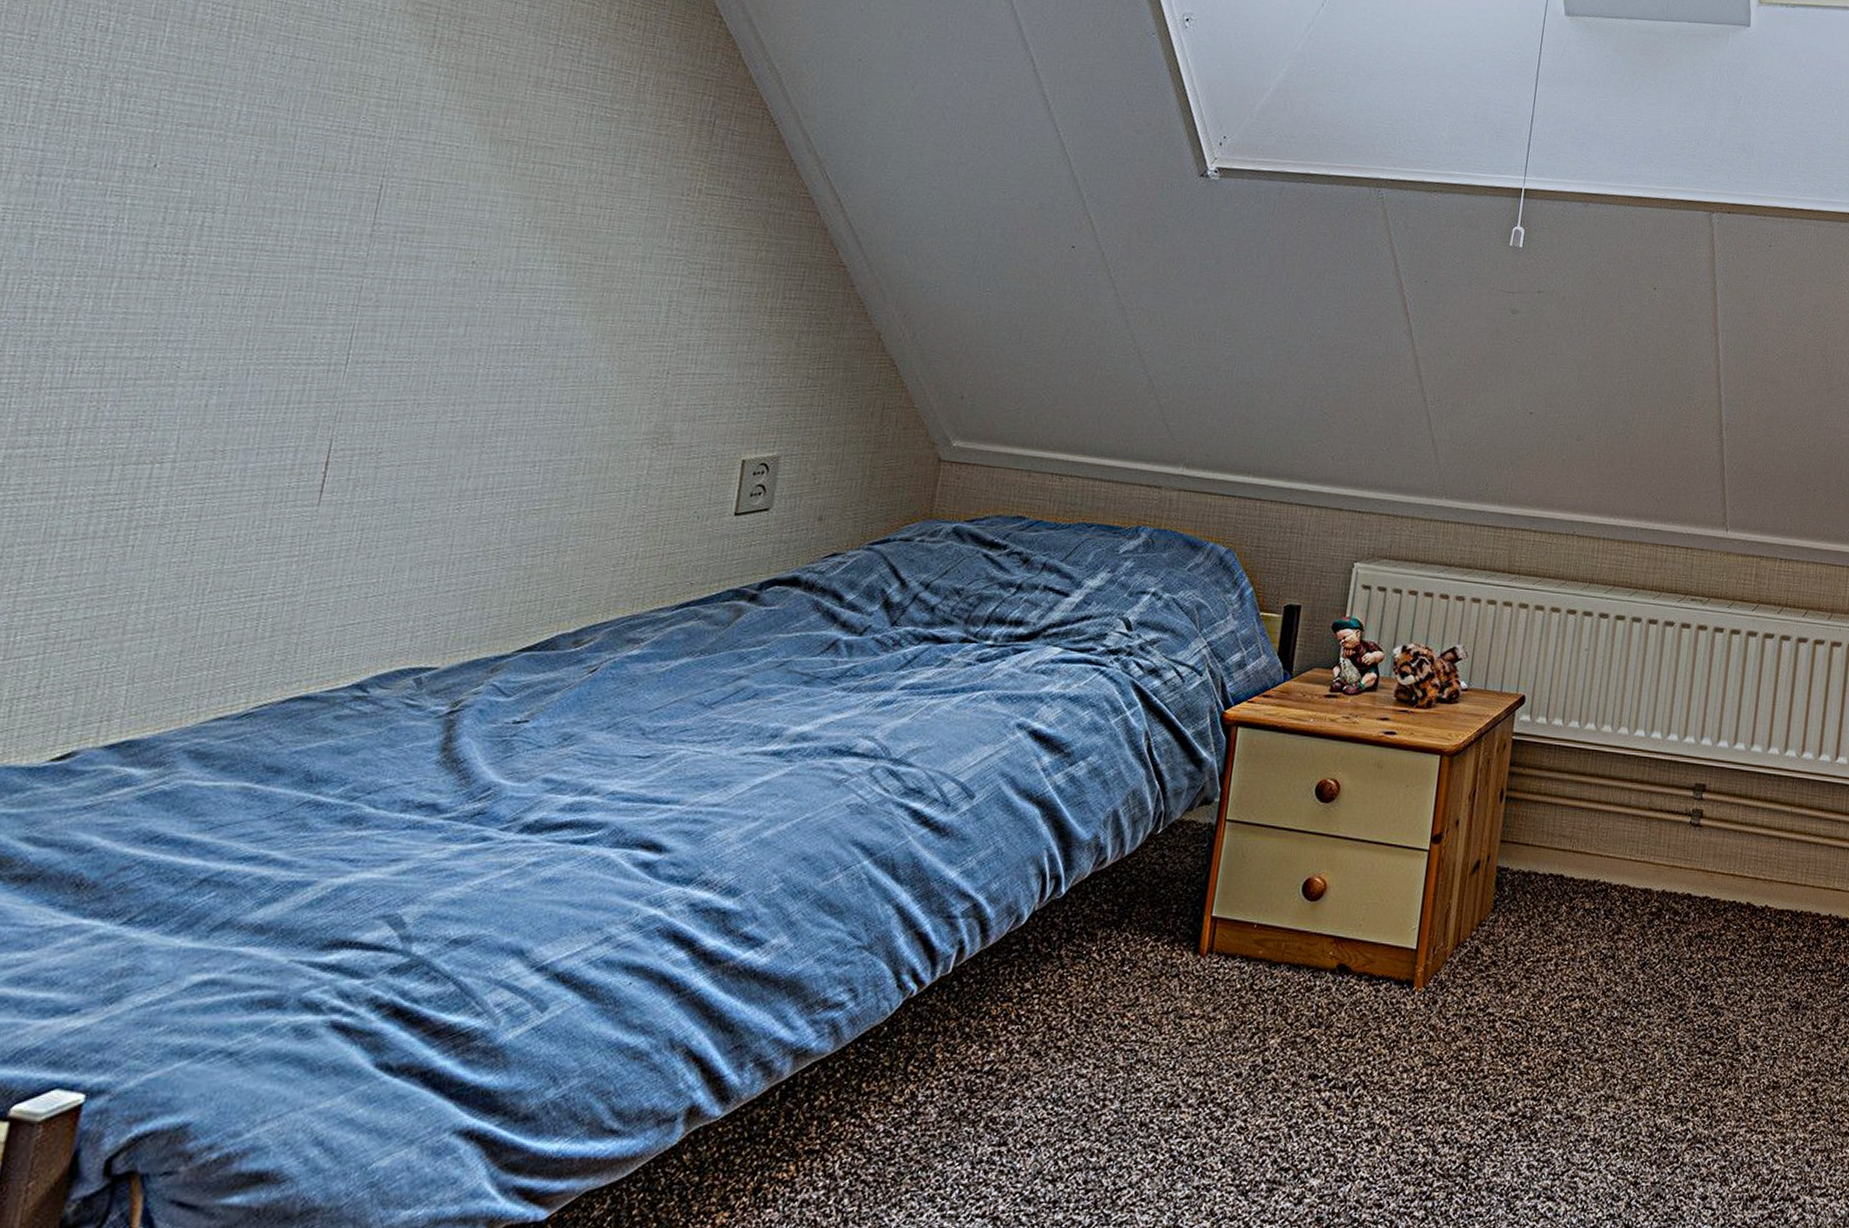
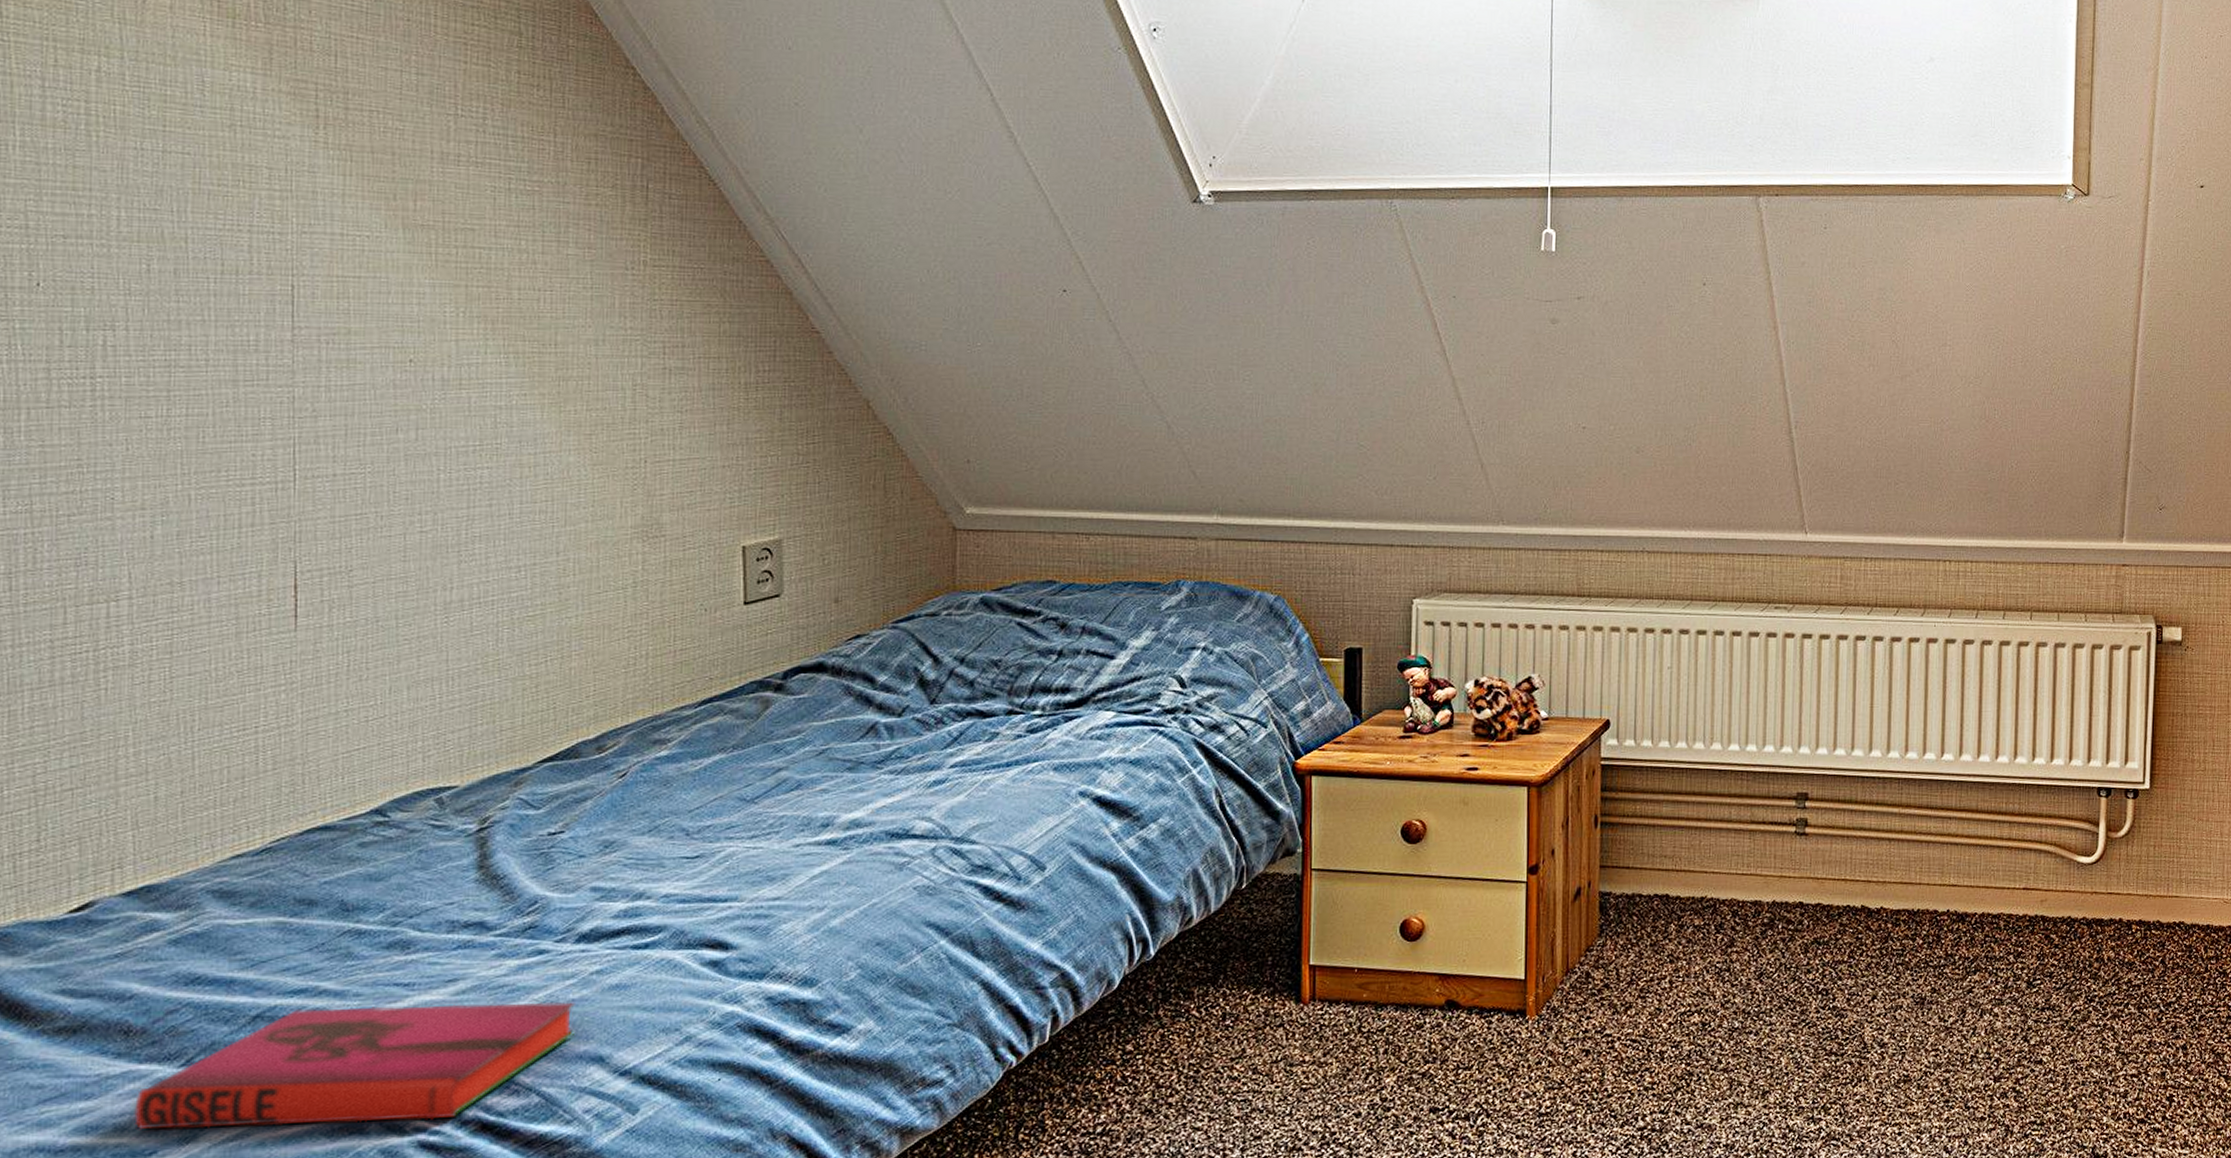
hardback book: none [66,877,508,1000] -> present [134,1002,576,1131]

